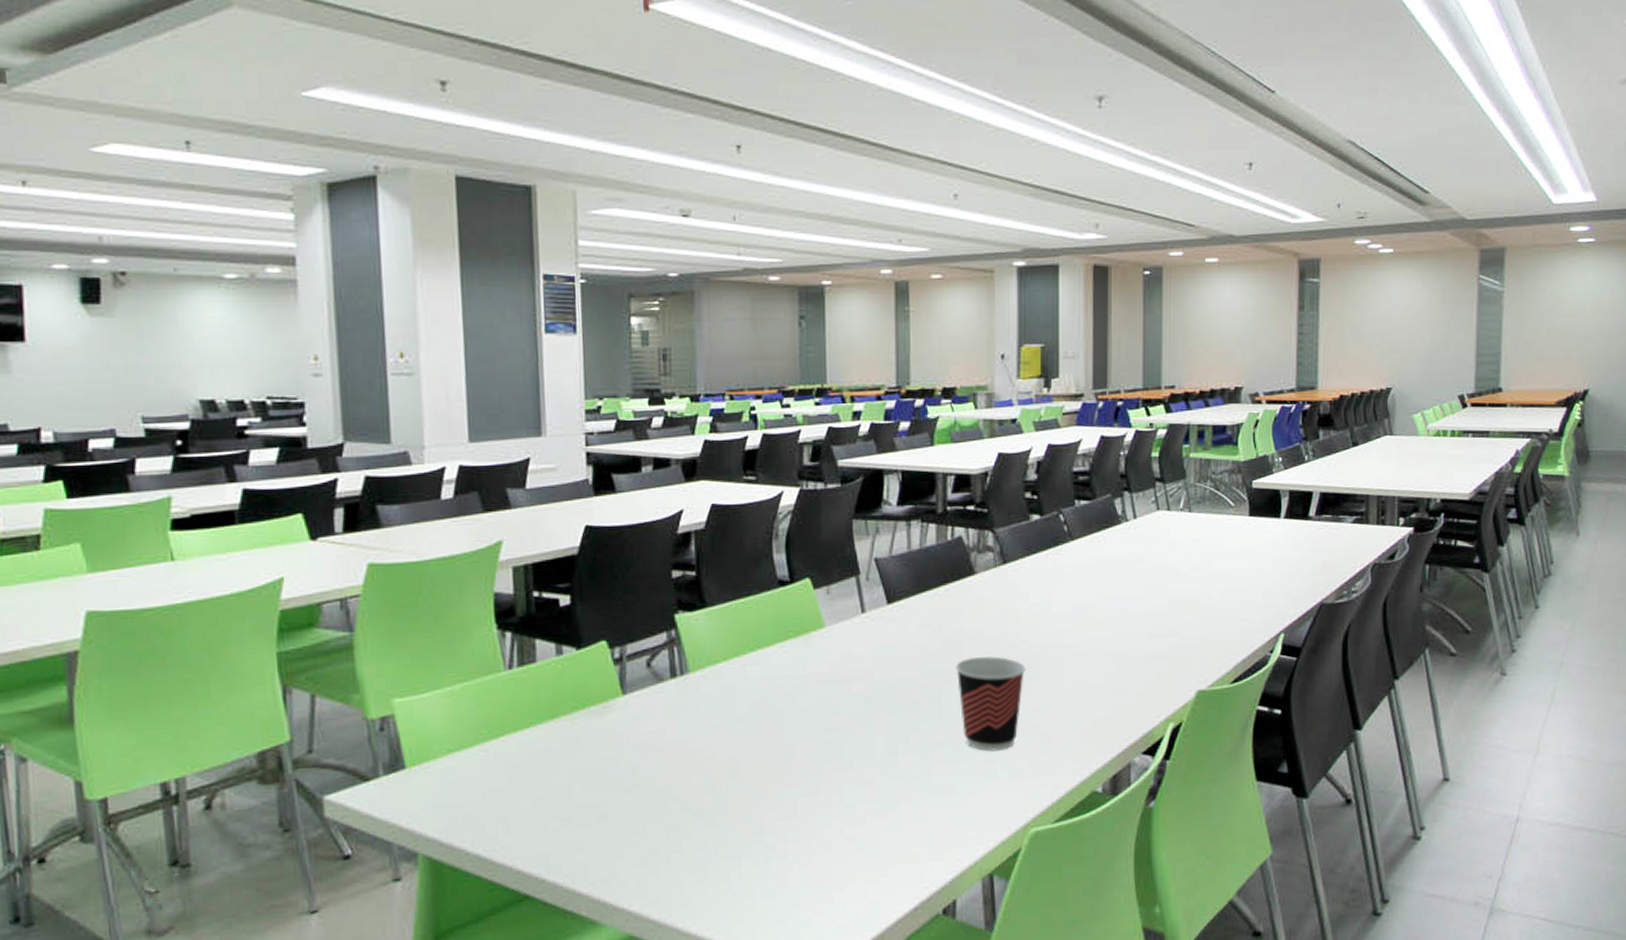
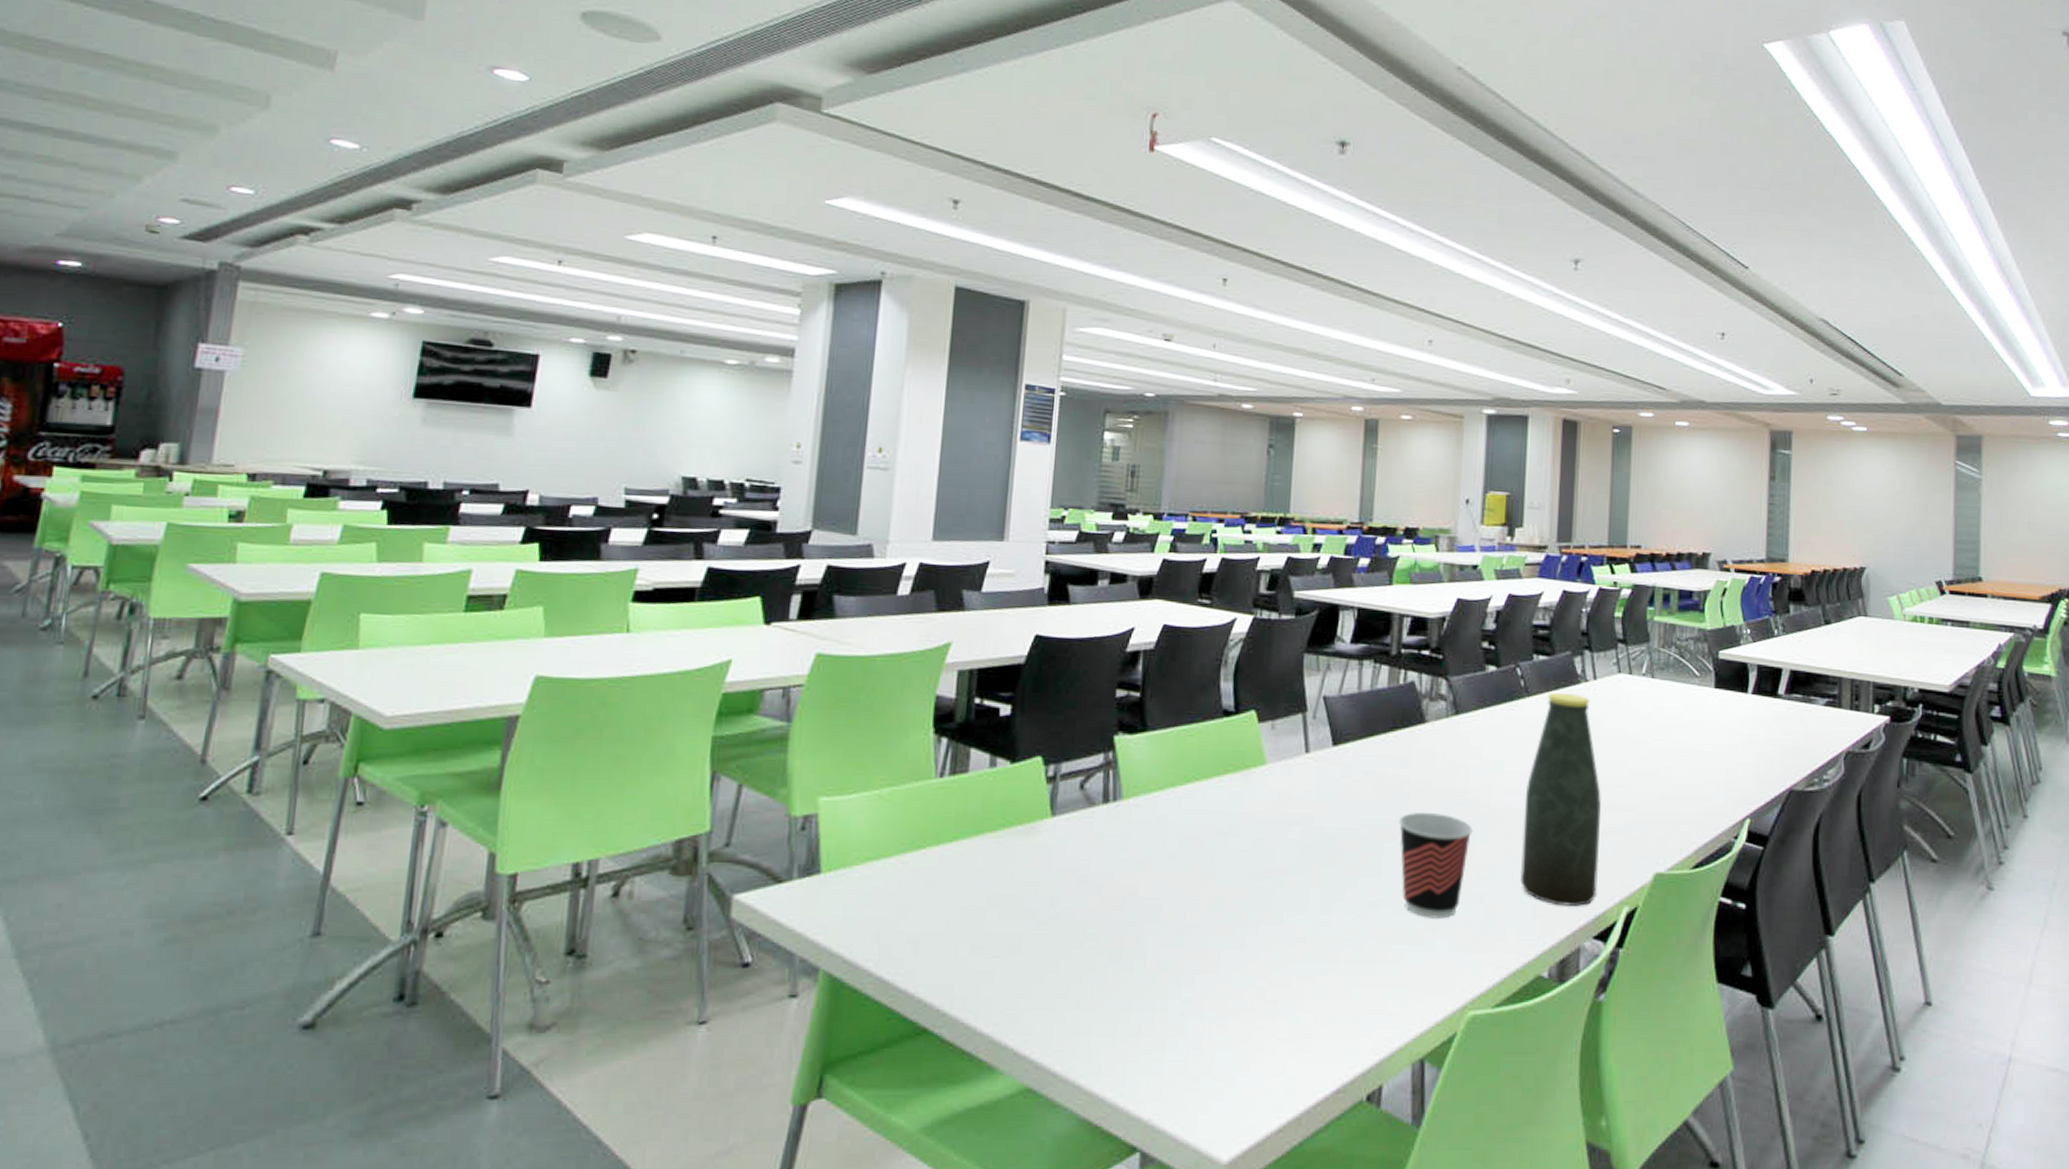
bottle: none [1072,533,1146,728] -> present [1519,692,1601,906]

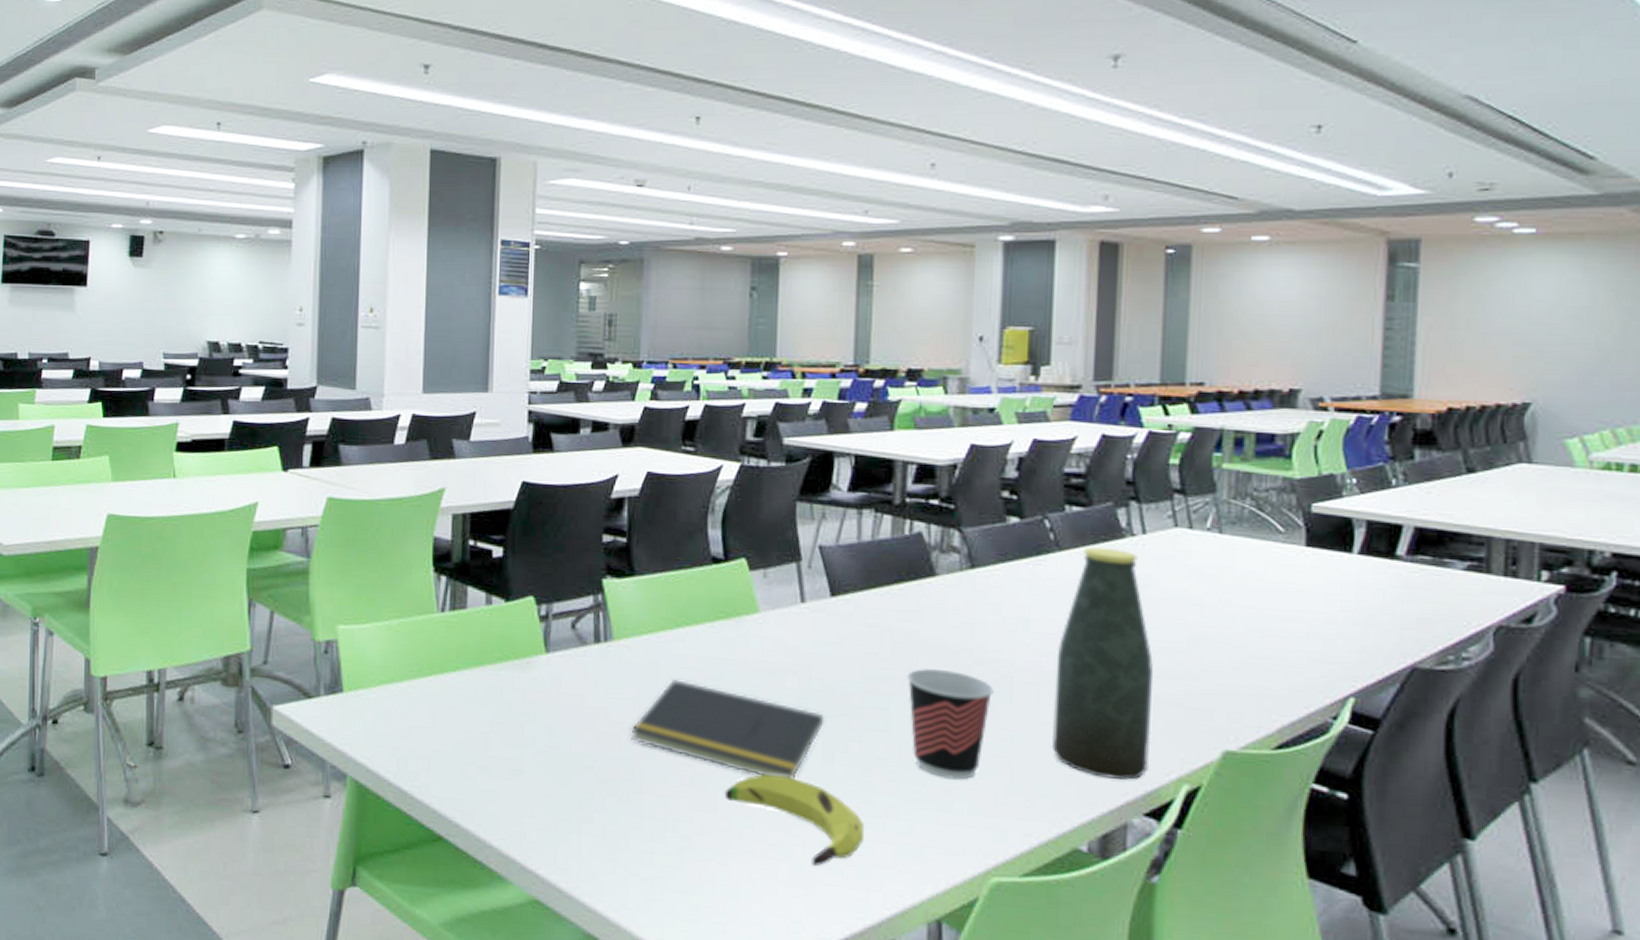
notepad: none [1135,835,1324,931] -> present [630,678,825,779]
banana: none [1227,928,1358,1019] -> present [724,774,865,867]

